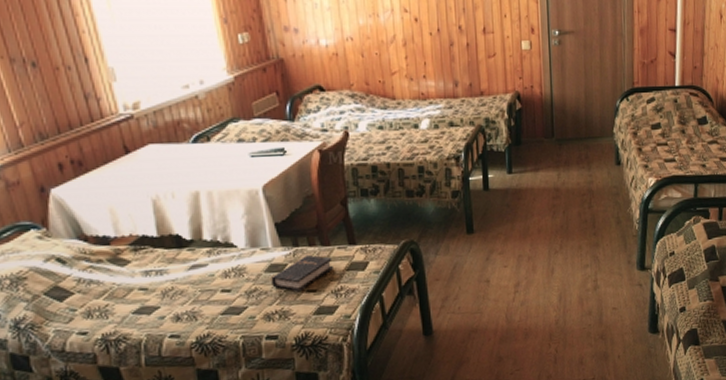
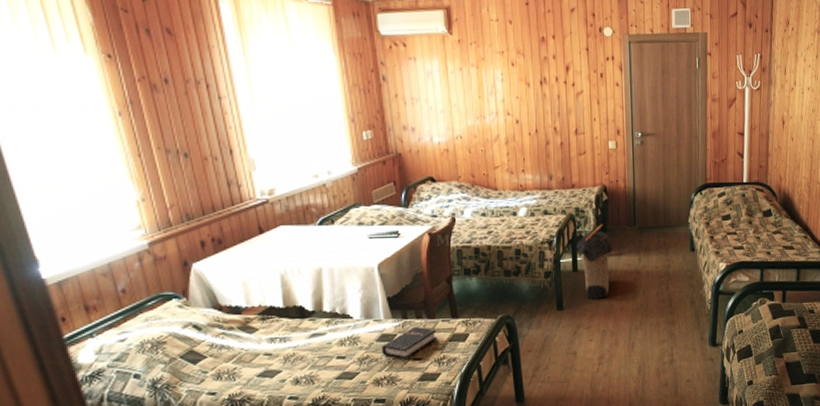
laundry hamper: none [486,136,528,221] -> present [575,224,612,299]

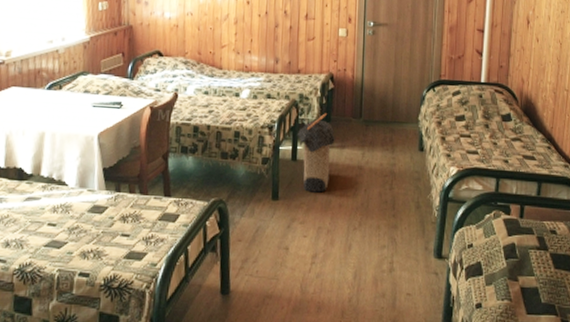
hardback book: present [382,326,437,360] -> none [92,200,148,235]

